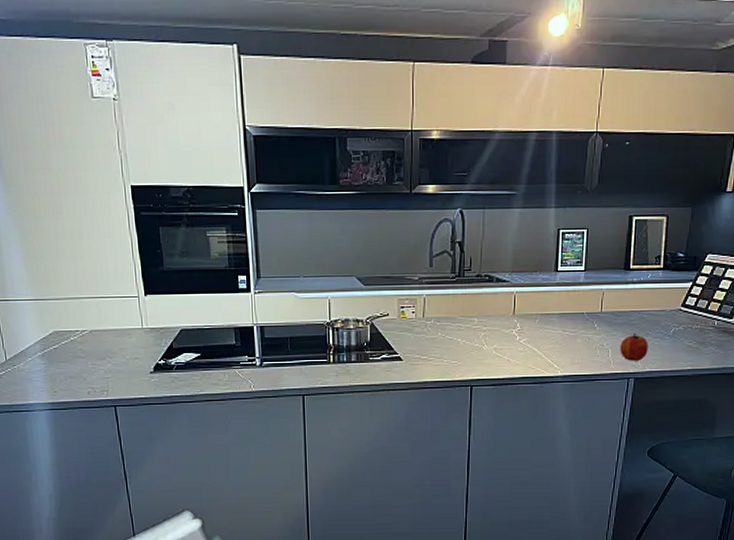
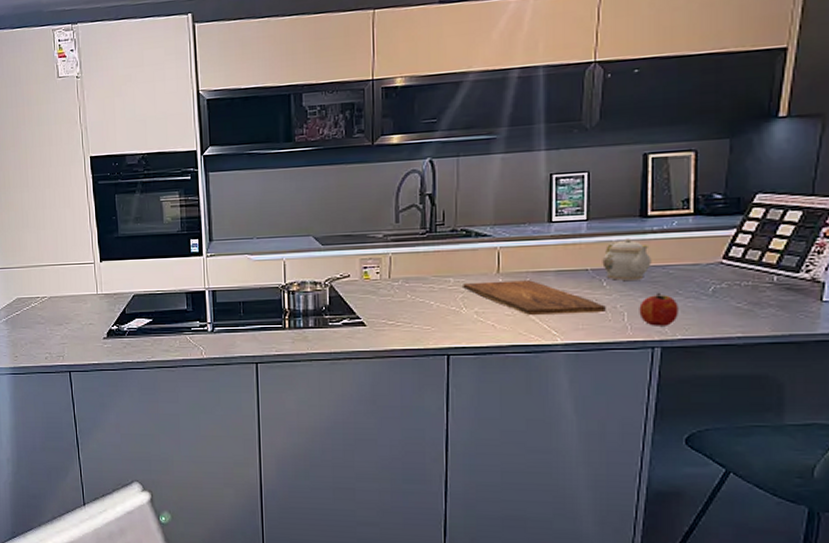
cutting board: none [485,321,596,351] -> present [463,280,606,315]
teapot: none [594,287,631,323] -> present [602,238,651,280]

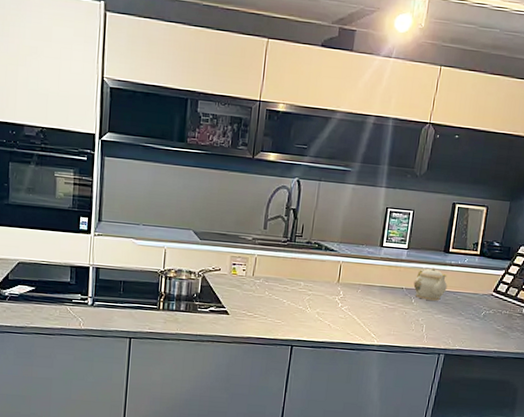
cutting board: present [463,280,606,315] -> none [310,288,412,324]
fruit: present [639,292,678,326] -> none [433,311,460,339]

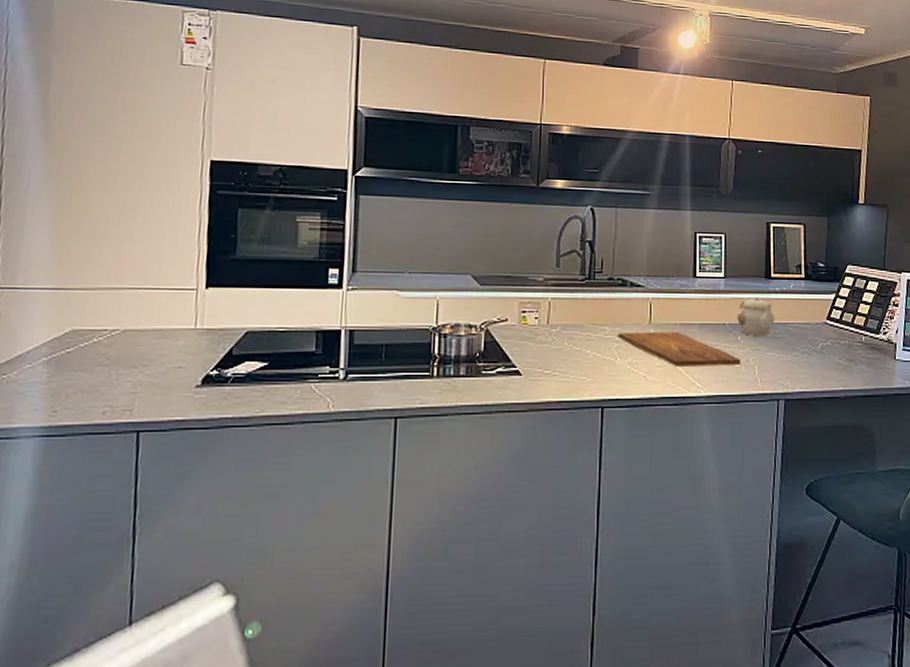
cutting board: none [310,288,412,324] -> present [618,332,740,366]

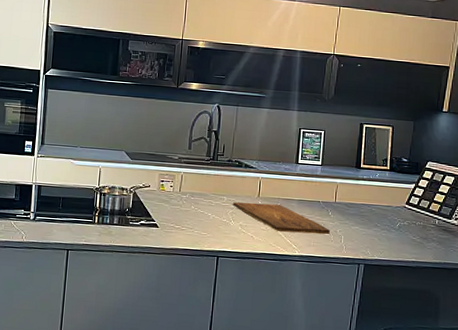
teapot: present [737,296,775,335] -> none [329,182,361,213]

